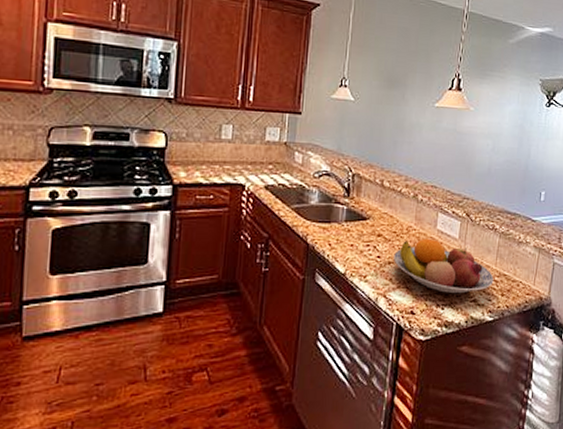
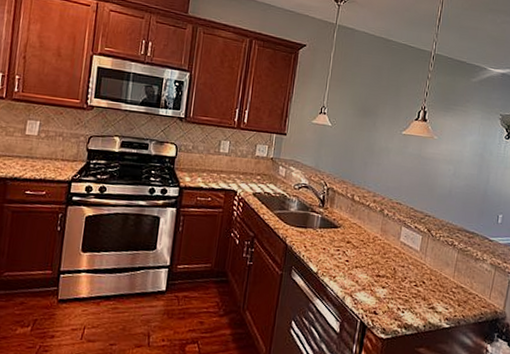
fruit bowl: present [394,238,494,293] -> none [360,248,452,300]

